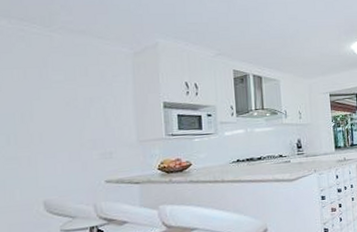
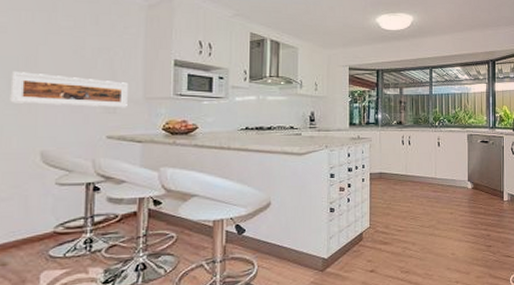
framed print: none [8,127,123,158] -> present [10,72,128,108]

